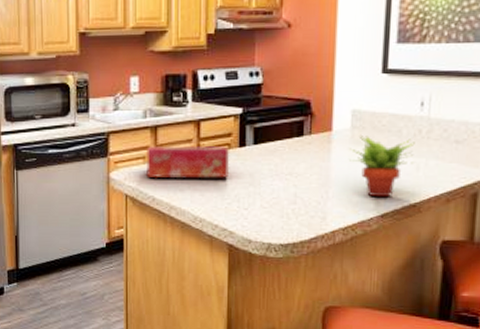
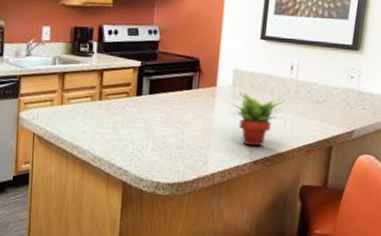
tissue box: present [147,146,230,178] -> none [53,90,129,123]

